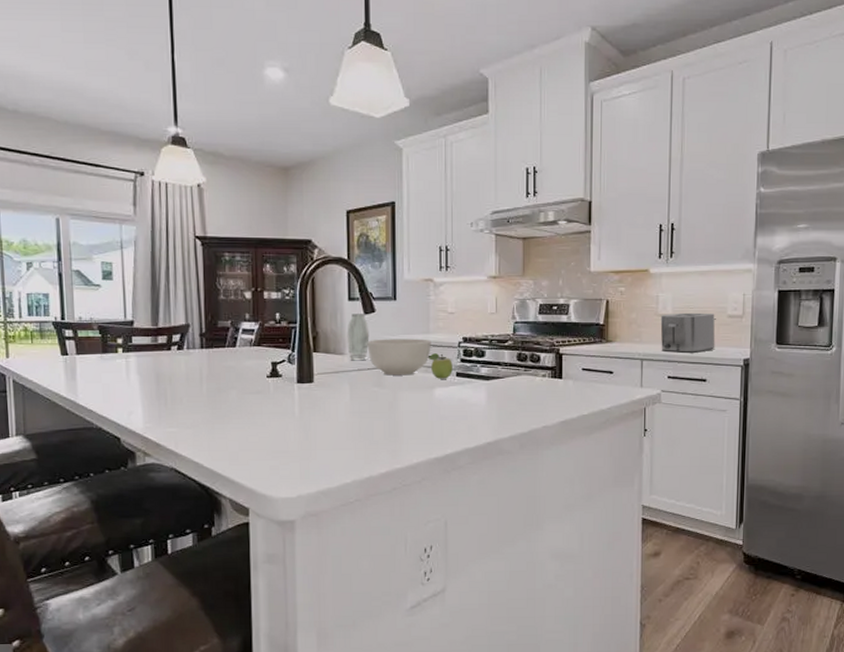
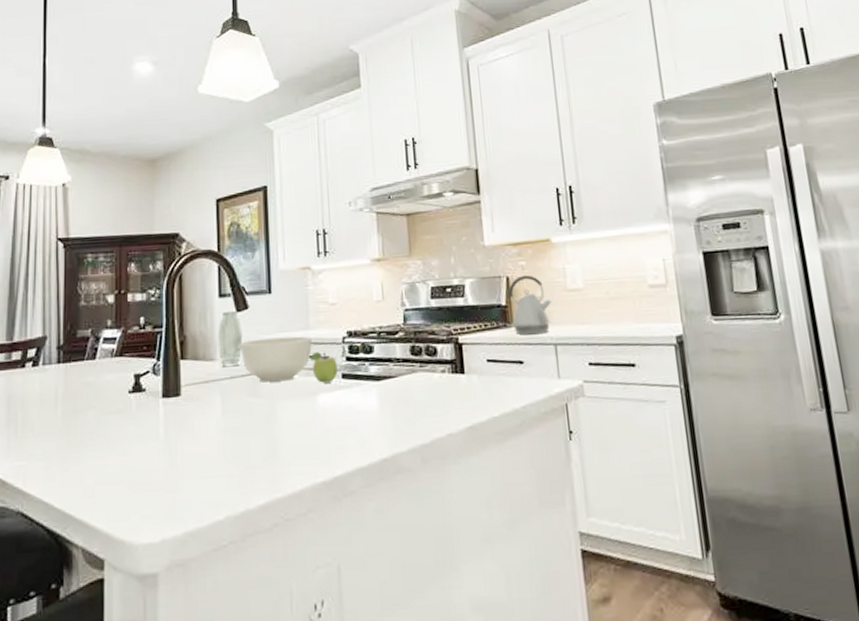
kettle: none [605,300,643,350] -> present [508,275,552,335]
toaster: present [660,312,716,354] -> none [570,284,640,334]

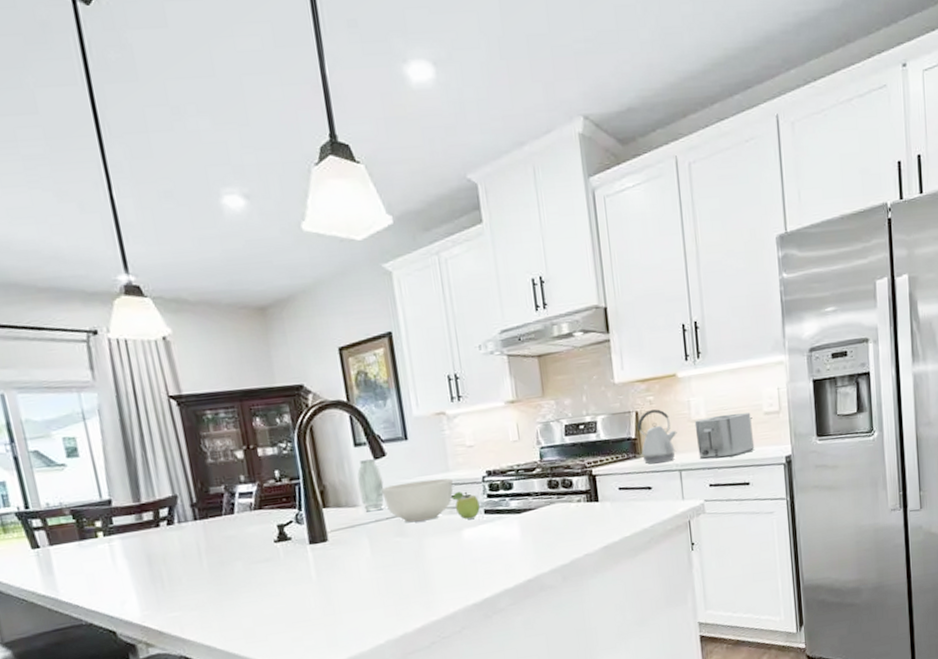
toaster: none [570,284,640,334] -> present [694,412,755,459]

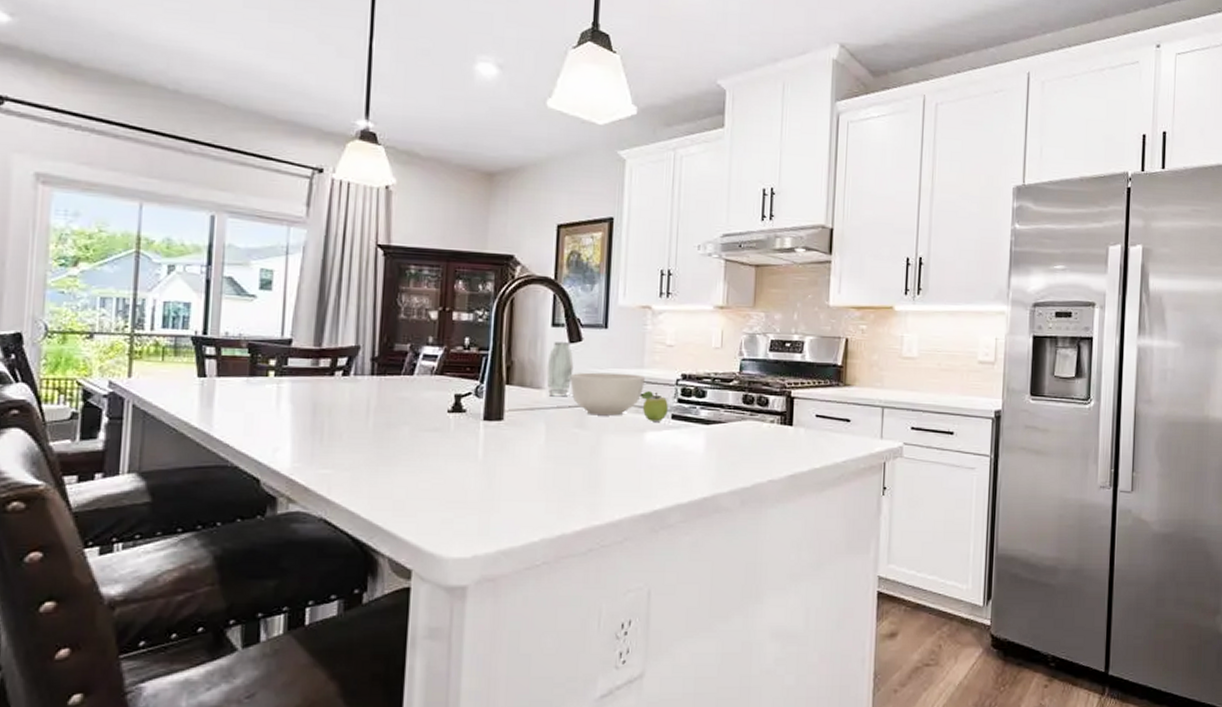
kettle: present [637,409,677,464] -> none [843,339,886,396]
toaster: present [694,412,755,459] -> none [904,356,965,403]

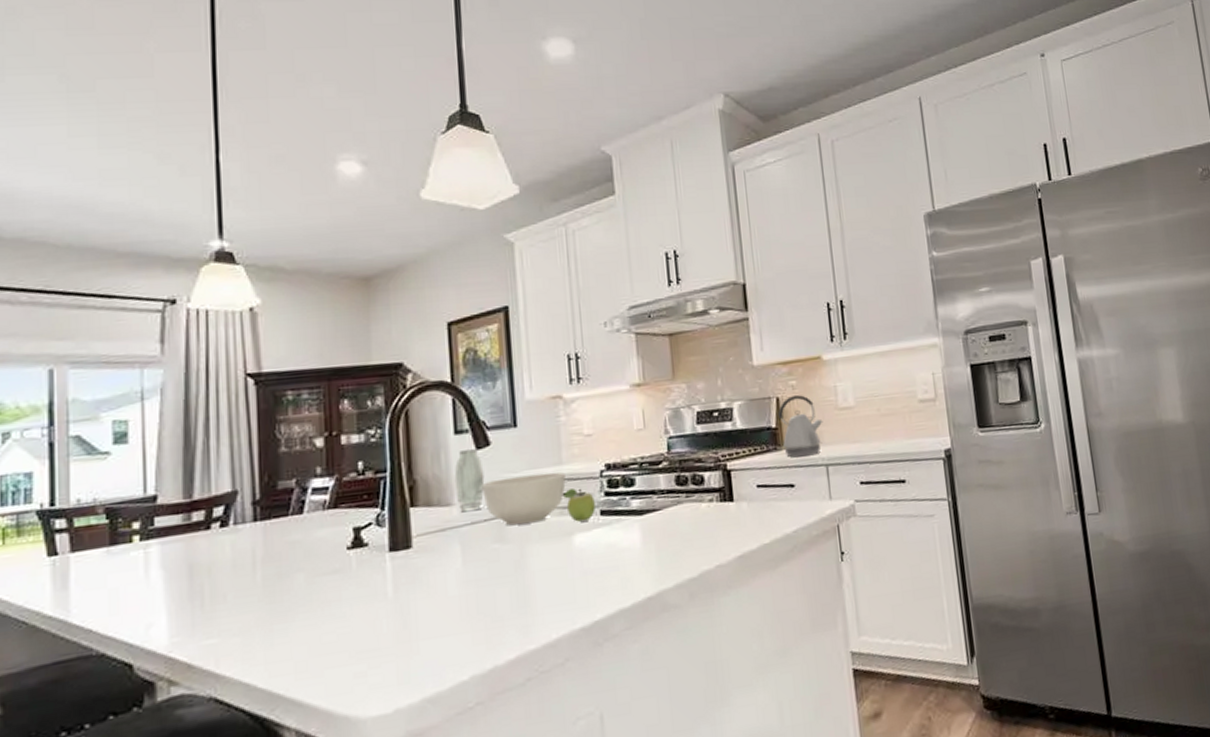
kettle: none [843,339,886,396] -> present [778,395,823,458]

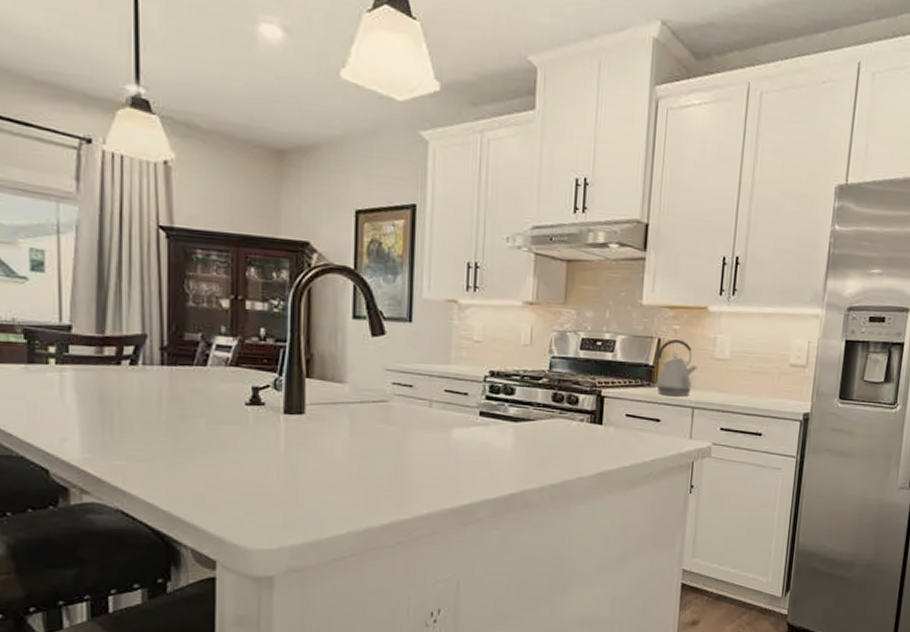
vase: present [454,449,485,513] -> none [348,335,377,392]
bowl: present [482,472,566,526] -> none [373,367,452,412]
fruit: present [563,488,595,522] -> none [448,387,476,418]

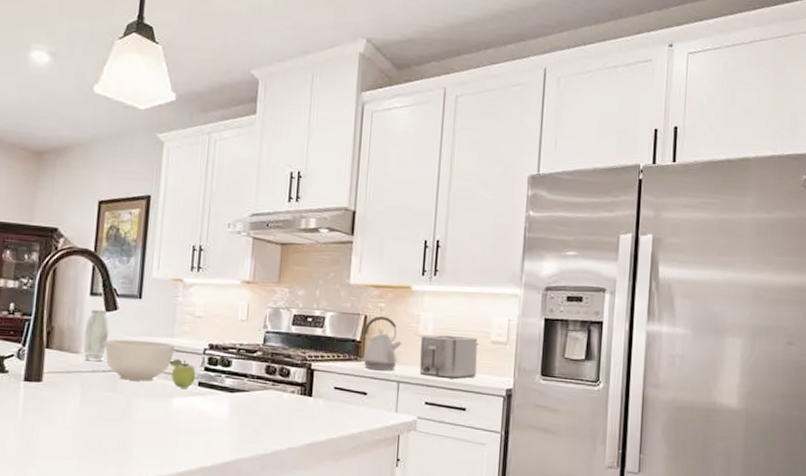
vase: none [348,335,377,392] -> present [83,310,109,362]
bowl: none [373,367,452,412] -> present [105,339,175,381]
fruit: none [448,387,476,418] -> present [170,359,196,388]
toaster: none [715,358,776,404] -> present [419,334,478,380]

